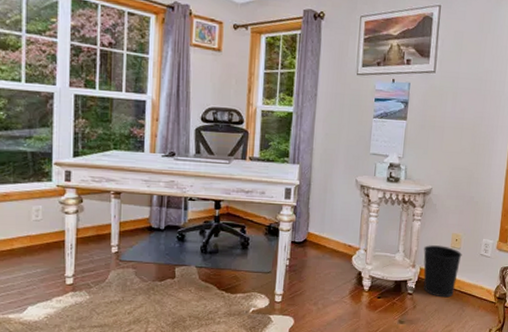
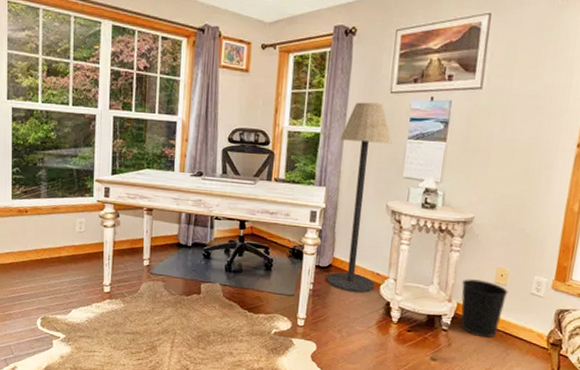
floor lamp: none [302,83,359,266] -> present [326,102,392,293]

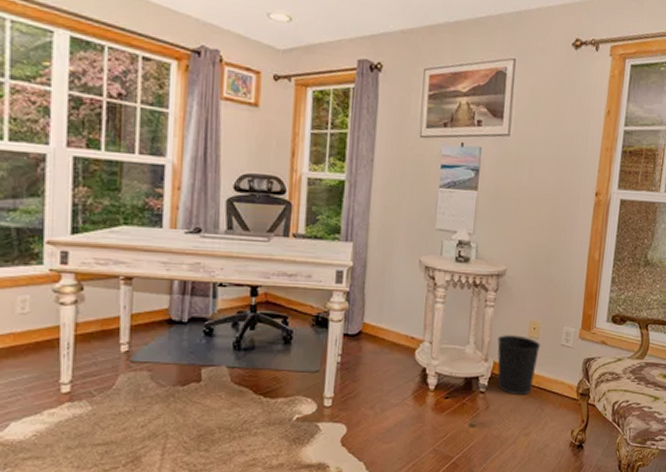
floor lamp: present [326,102,392,293] -> none [356,146,423,361]

